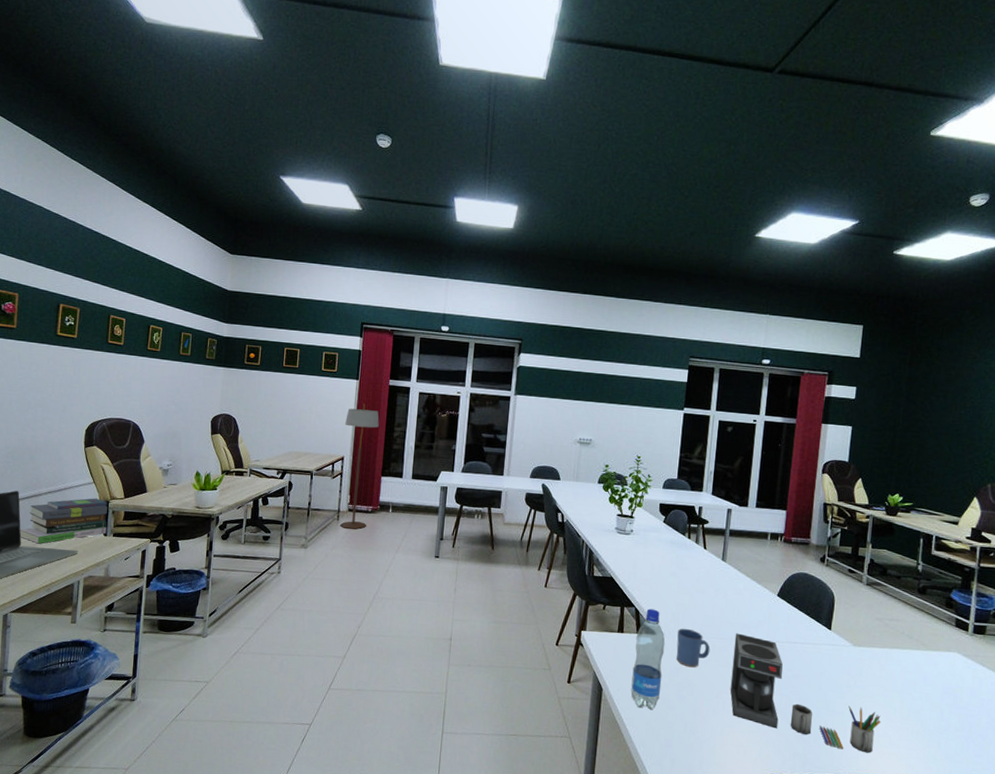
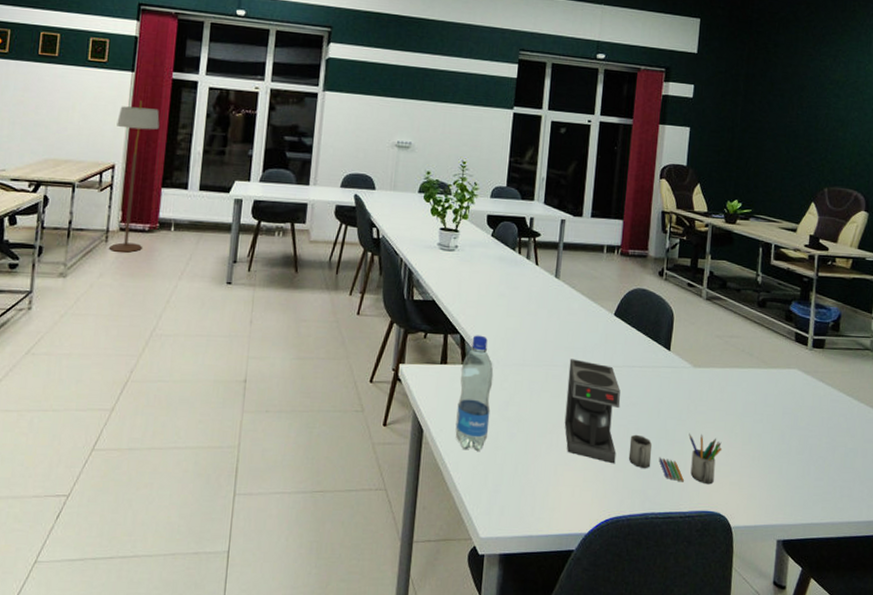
mug: present [676,628,710,668] -> none [505,355,543,400]

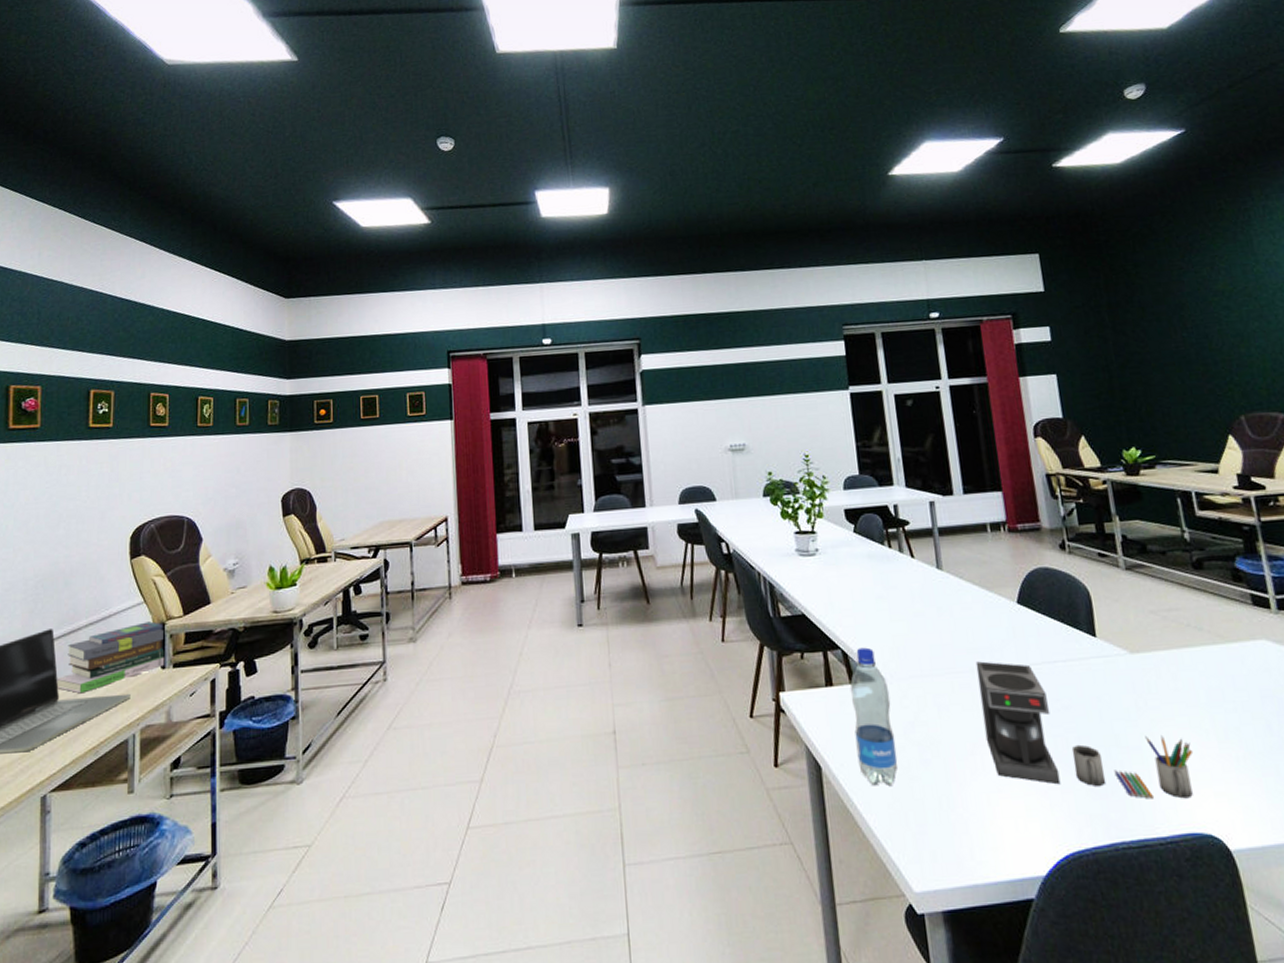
floor lamp: present [109,101,160,253] -> none [443,447,486,608]

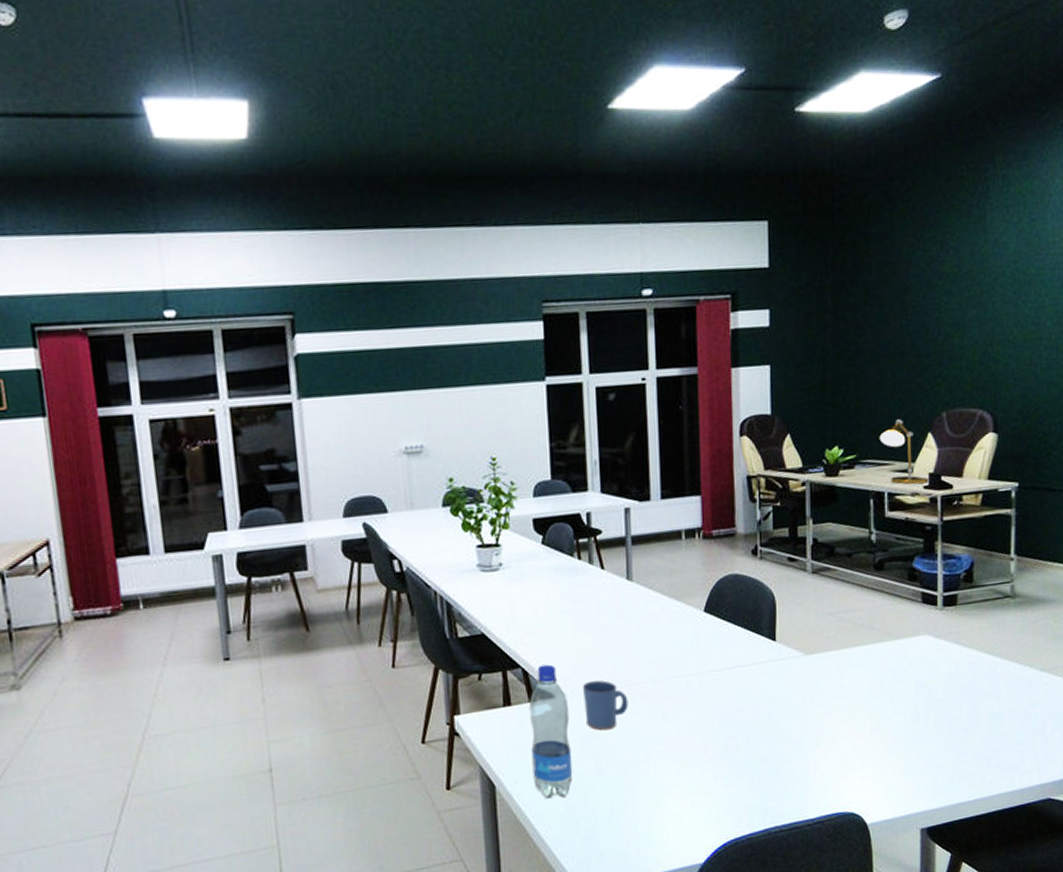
mug: none [902,666,949,718] -> present [583,680,629,730]
coffee maker: present [975,661,1194,799] -> none [657,671,849,787]
desk lamp: none [1177,422,1238,485] -> present [879,419,929,485]

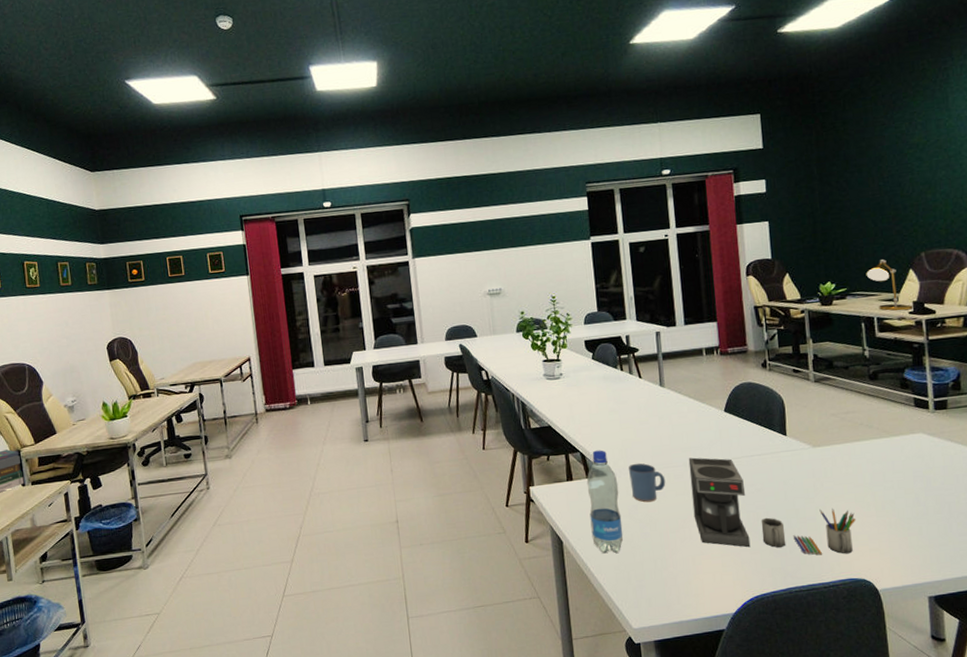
coffee maker: none [657,671,849,787] -> present [688,457,856,555]

